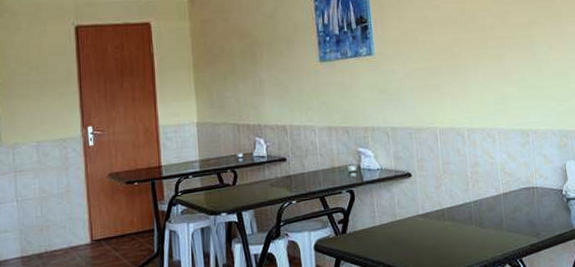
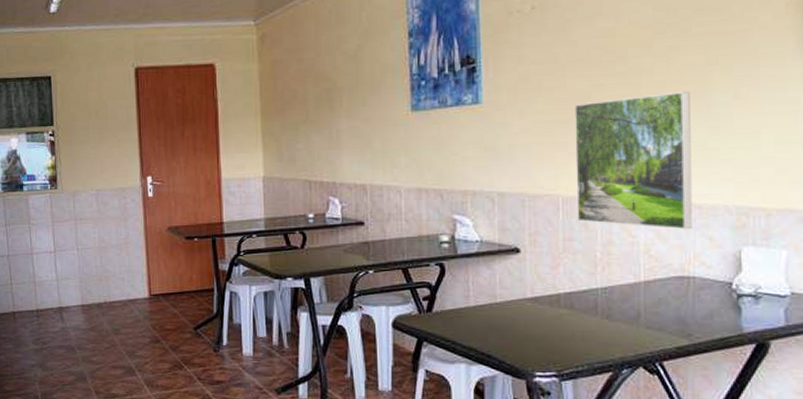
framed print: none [442,44,532,151] -> present [574,92,693,230]

